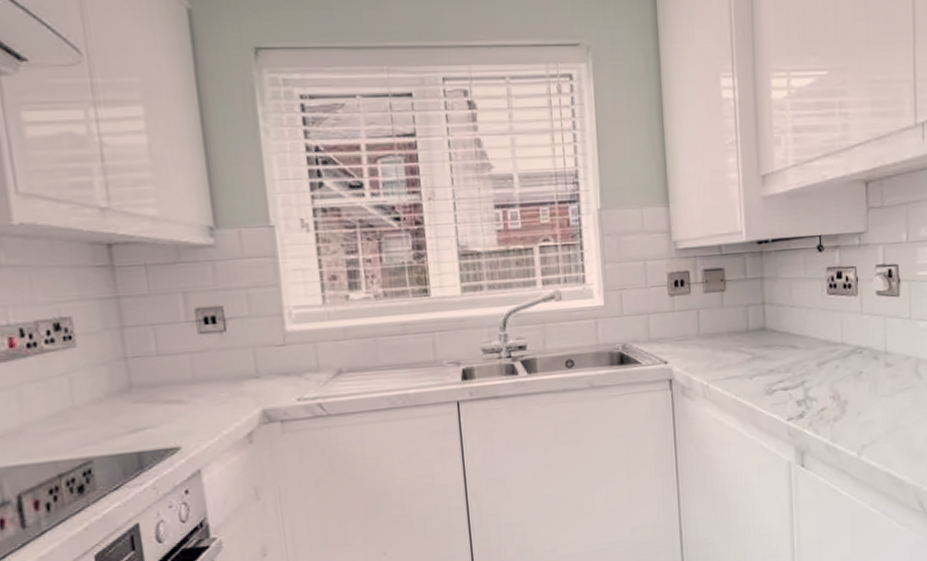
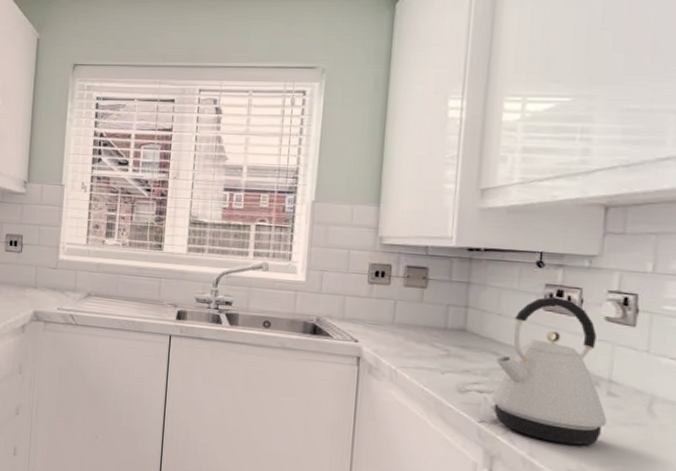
kettle: none [794,279,887,424] -> present [491,296,607,445]

